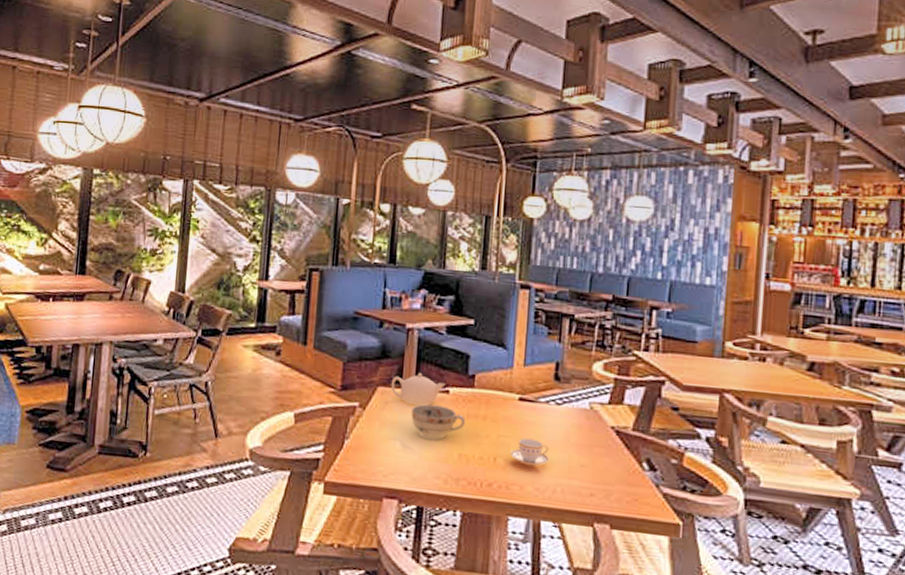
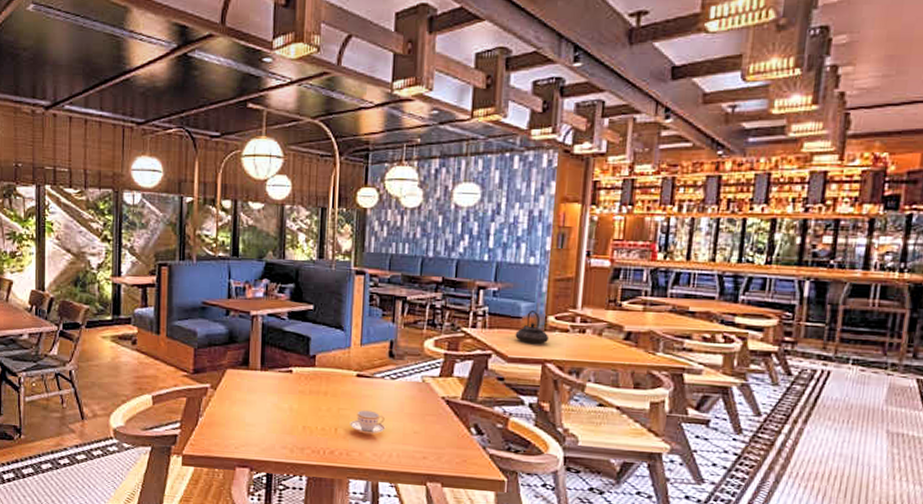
teapot: present [391,372,446,407] -> none [239,355,289,386]
teacup: present [411,404,466,441] -> none [258,383,309,416]
teapot: none [690,335,727,372] -> present [515,311,550,344]

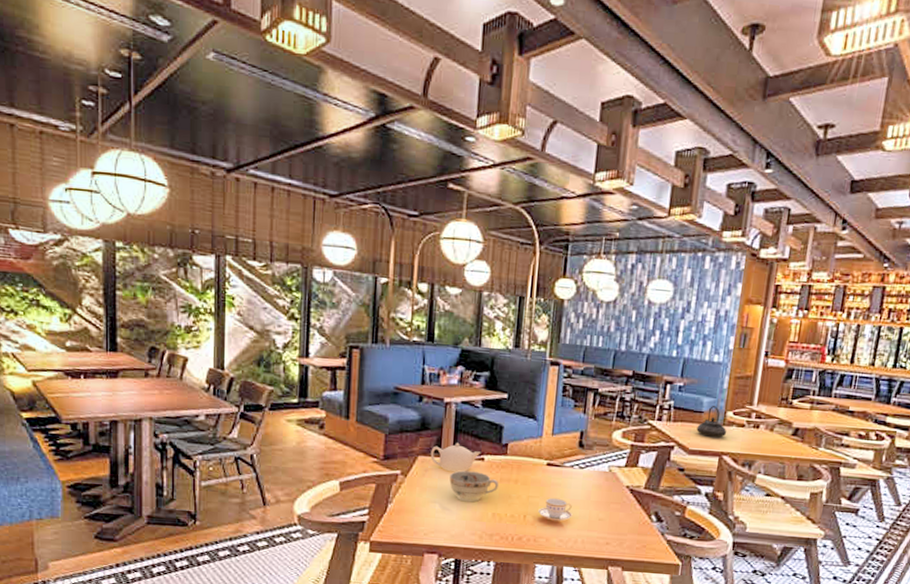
teapot: none [239,355,289,386] -> present [430,442,481,473]
teacup: none [258,383,309,416] -> present [449,470,499,503]

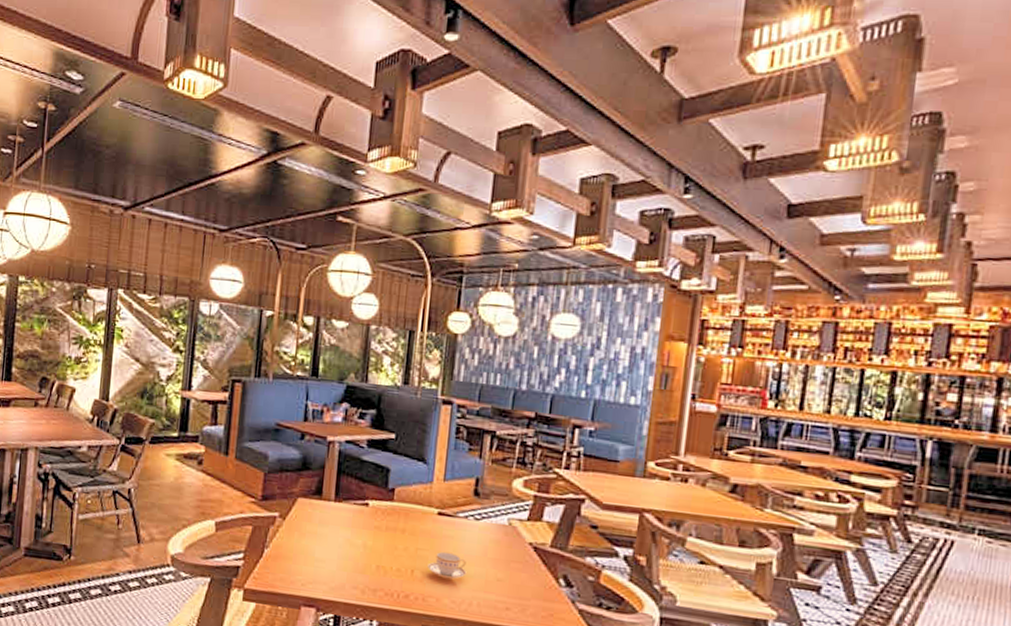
teapot: present [430,442,481,473] -> none [311,484,366,519]
teacup: present [449,470,499,503] -> none [330,516,385,552]
teapot: present [696,406,727,437] -> none [611,454,649,492]

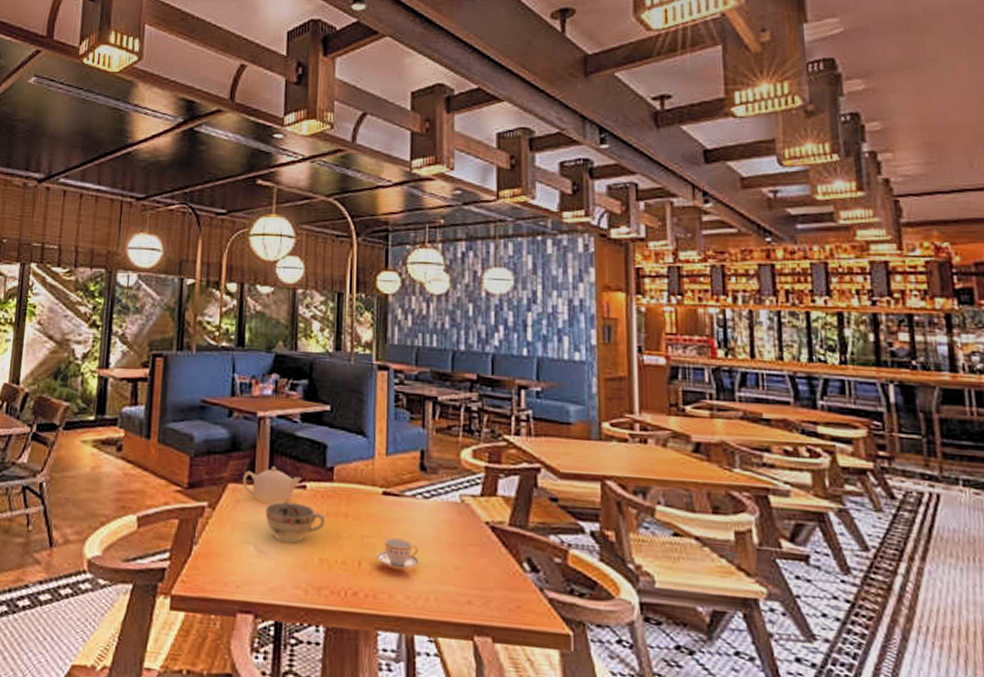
teapot: none [311,484,366,519] -> present [242,465,302,505]
teacup: none [330,516,385,552] -> present [265,502,326,544]

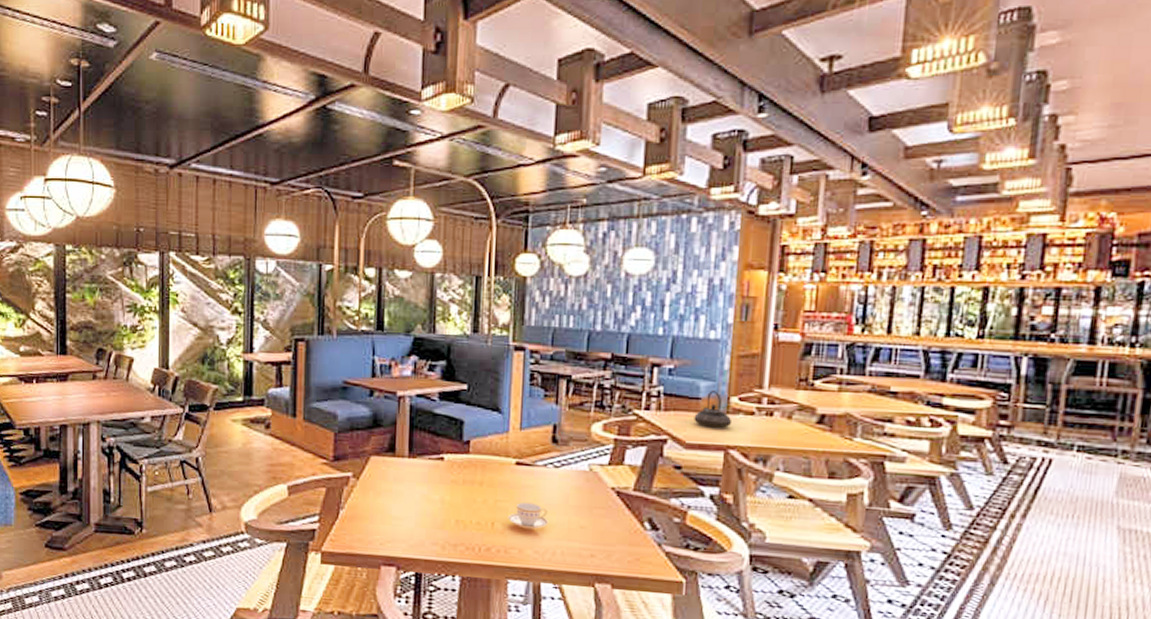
teapot: present [242,465,302,505] -> none [384,440,440,474]
teacup: present [265,502,326,544] -> none [406,472,462,508]
teapot: none [566,415,606,456] -> present [694,391,733,428]

